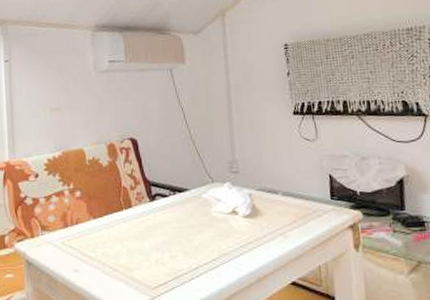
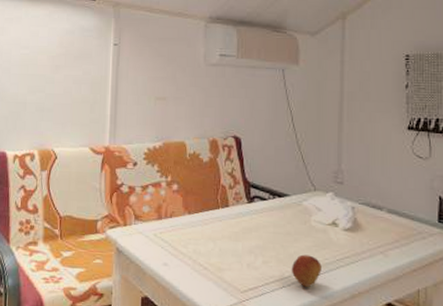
fruit: none [197,245,227,276] -> present [291,254,322,287]

